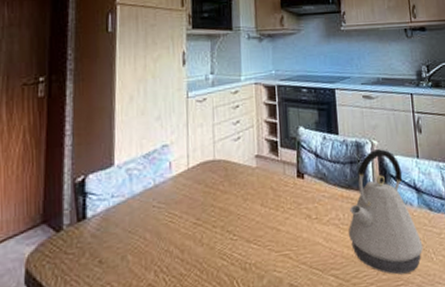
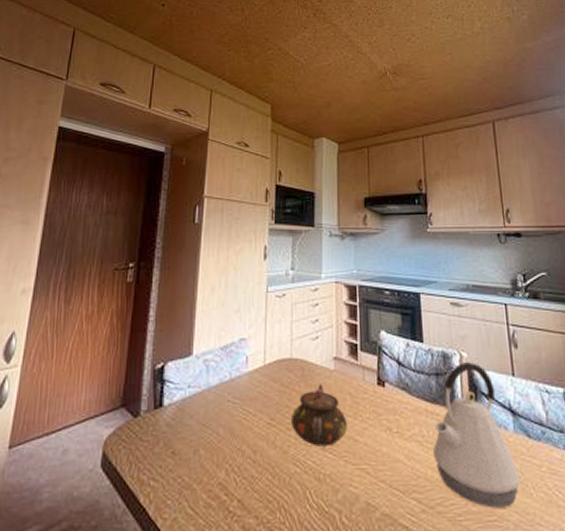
teapot: none [217,181,270,240] -> present [292,384,347,447]

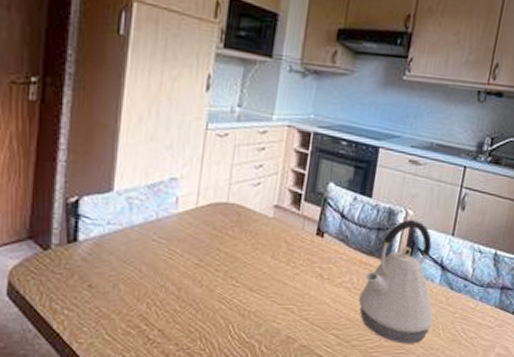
teapot: present [292,384,347,447] -> none [221,230,279,288]

